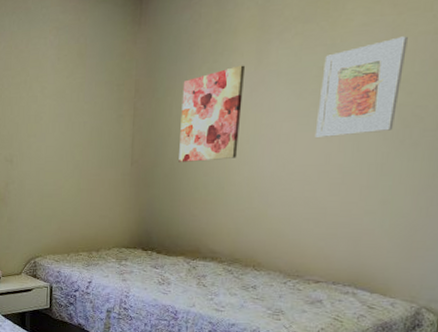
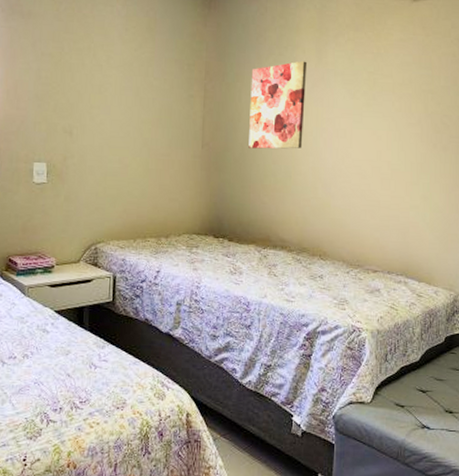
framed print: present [314,36,408,137] -> none [367,54,434,136]

